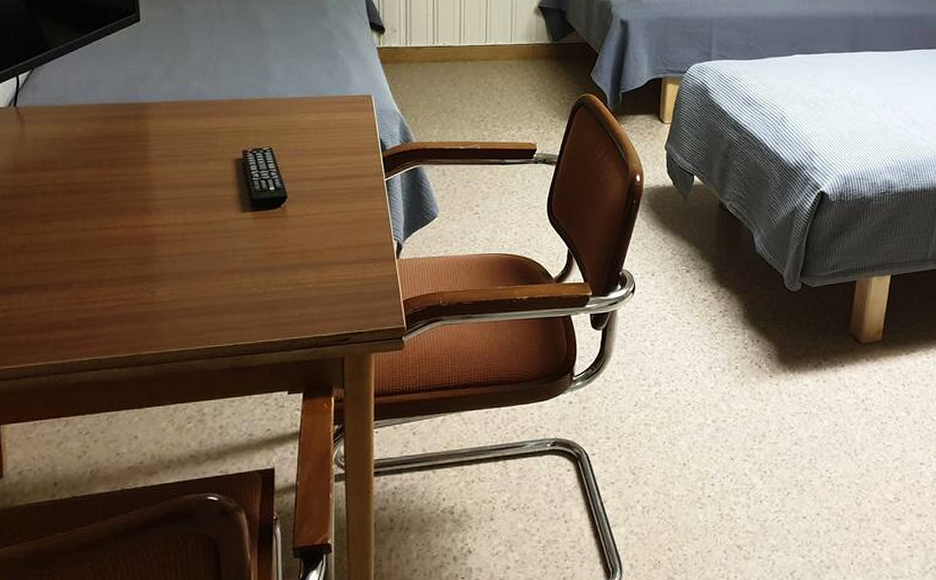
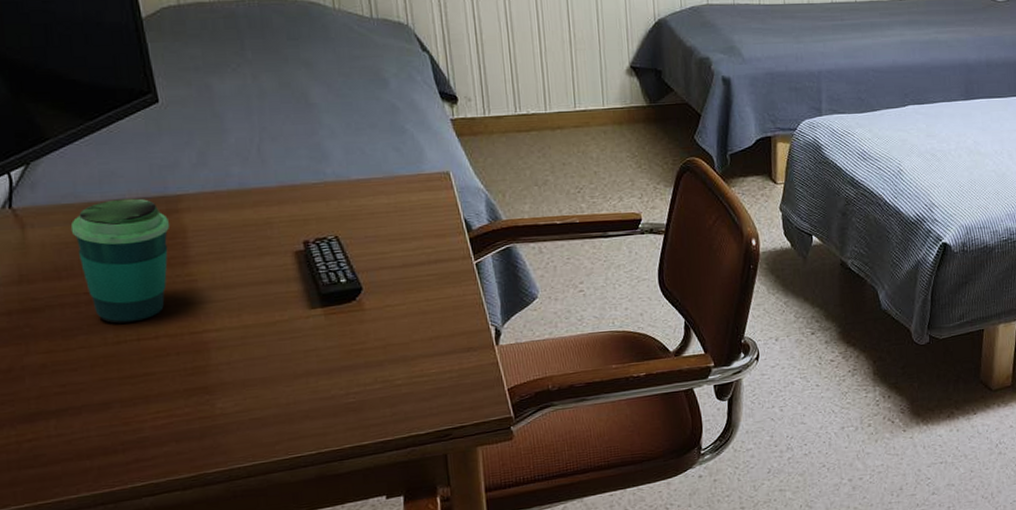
cup: none [58,104,137,213] -> present [70,198,170,324]

